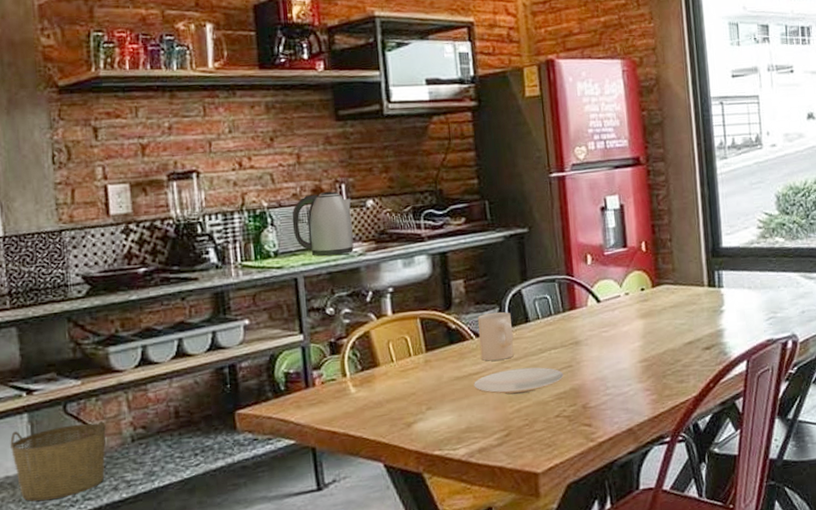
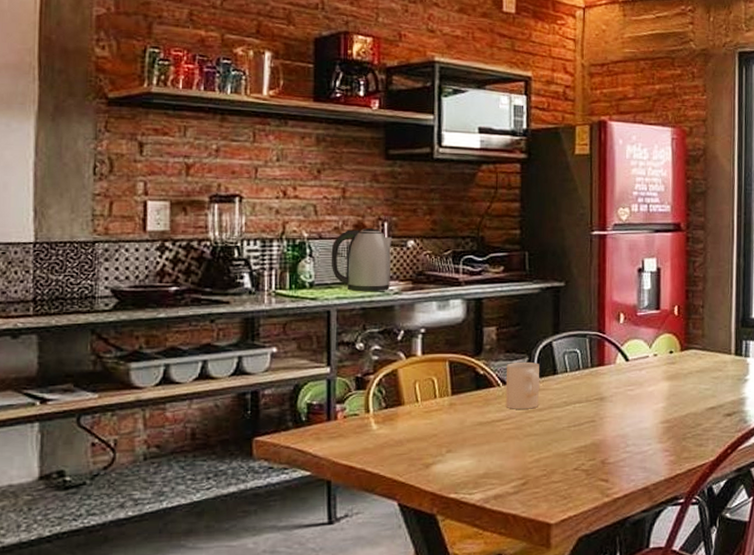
basket: present [10,421,106,502] -> none [17,437,119,513]
plate: present [474,367,564,395] -> none [496,419,586,444]

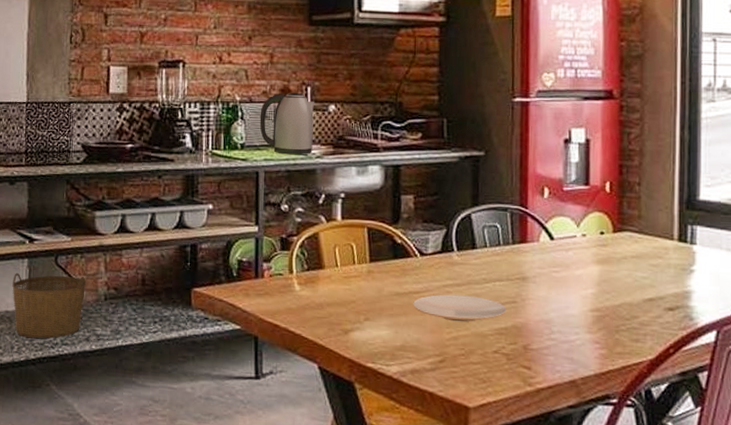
basket: none [17,437,119,513] -> present [12,272,86,339]
plate: none [496,419,586,444] -> present [413,294,507,322]
cup: present [505,361,540,409] -> none [422,233,458,283]

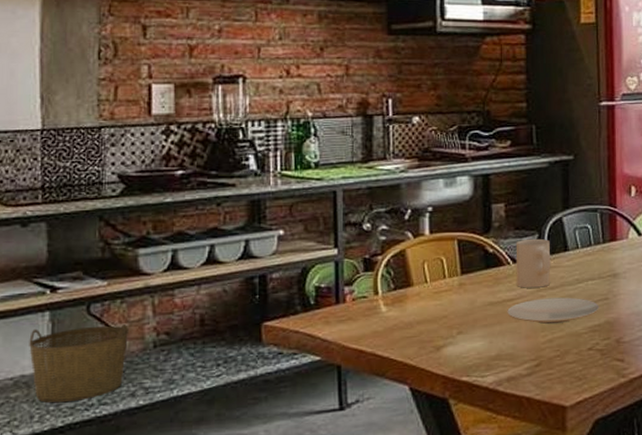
kettle: present [259,92,315,155] -> none [335,105,397,171]
cup: none [422,233,458,283] -> present [516,238,551,288]

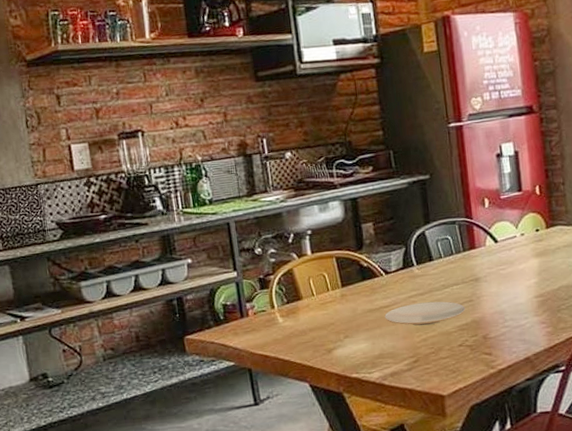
basket: present [29,324,128,403] -> none [10,343,85,408]
cup: present [516,238,551,288] -> none [386,251,420,296]

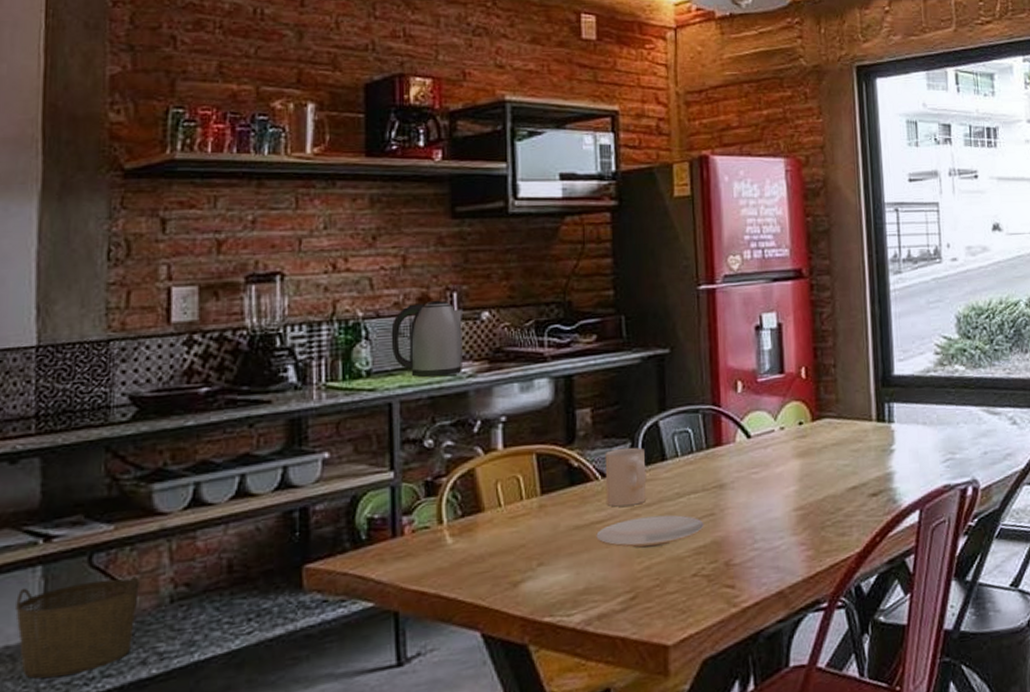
basket: none [10,343,85,408] -> present [15,576,139,679]
kettle: none [222,145,276,204] -> present [391,300,464,378]
cup: none [386,251,420,296] -> present [605,447,647,507]

